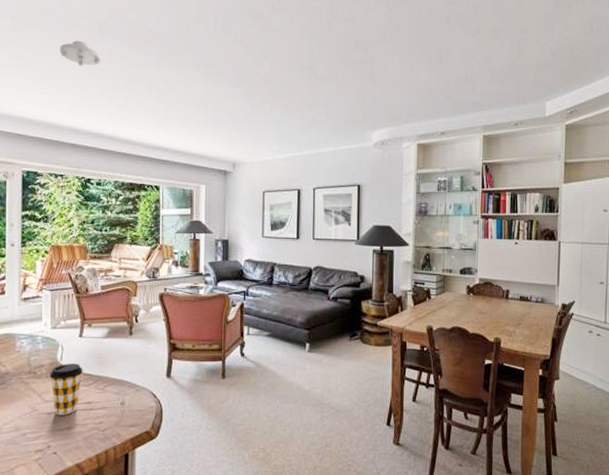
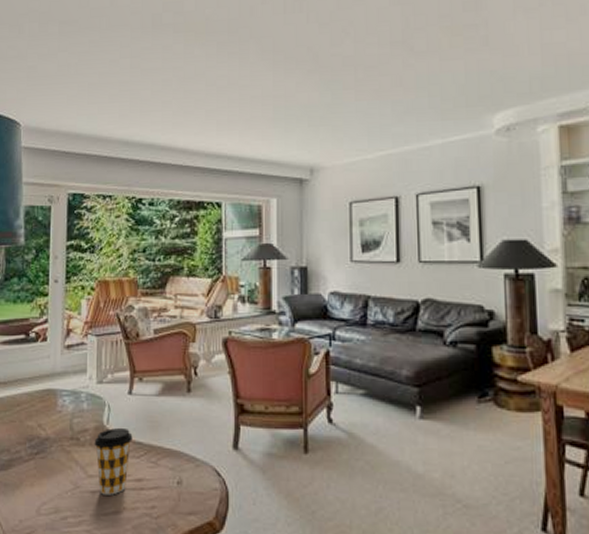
ceiling light: present [59,40,101,67] -> none [109,39,154,69]

